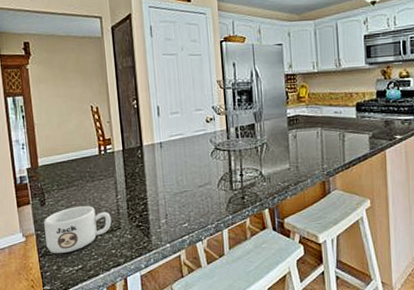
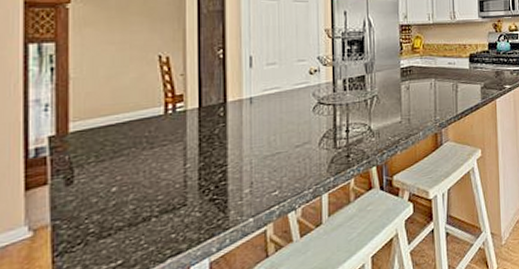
mug: present [44,206,112,254] -> none [68,180,174,249]

